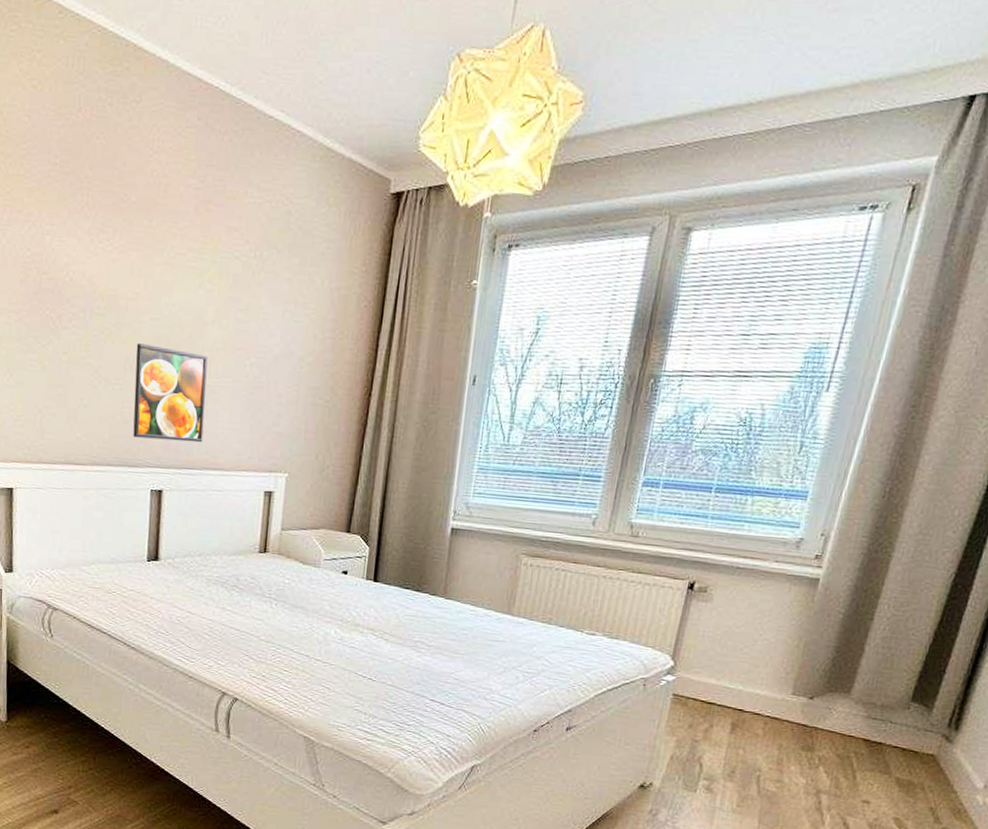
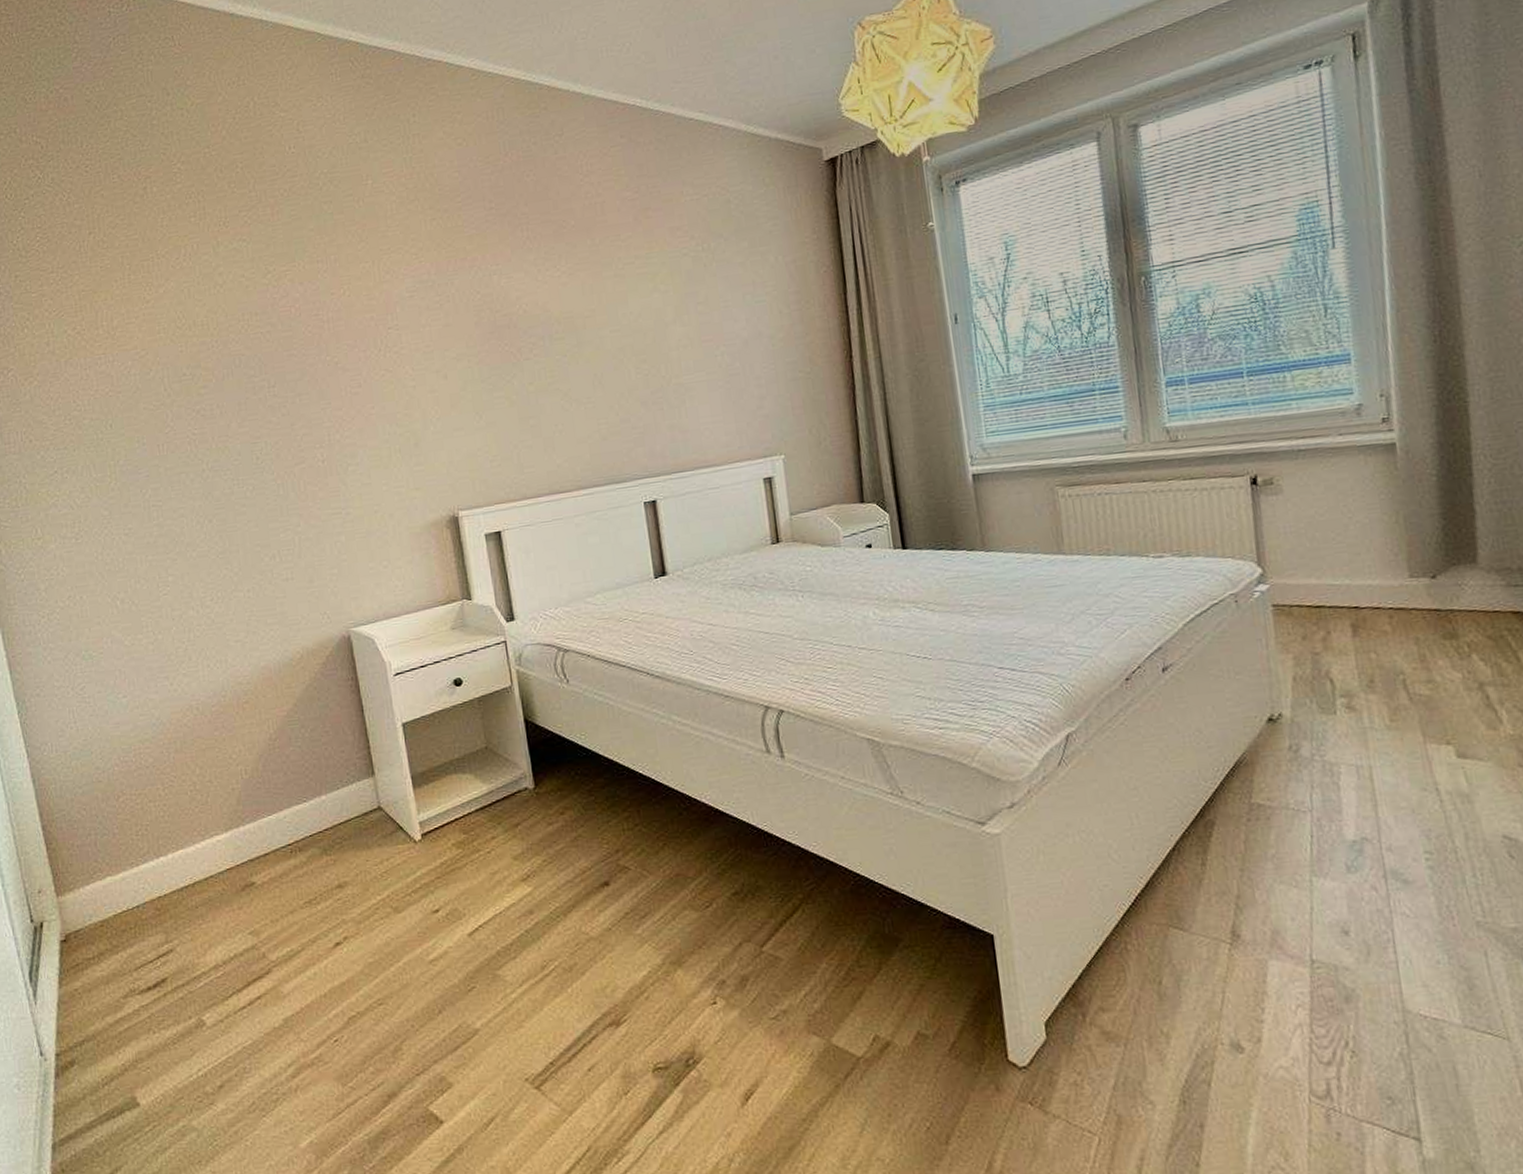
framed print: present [133,343,208,443] -> none [601,354,688,452]

